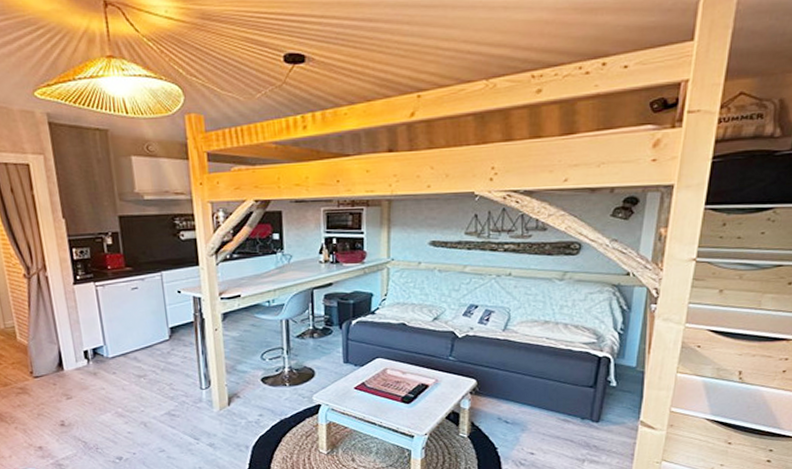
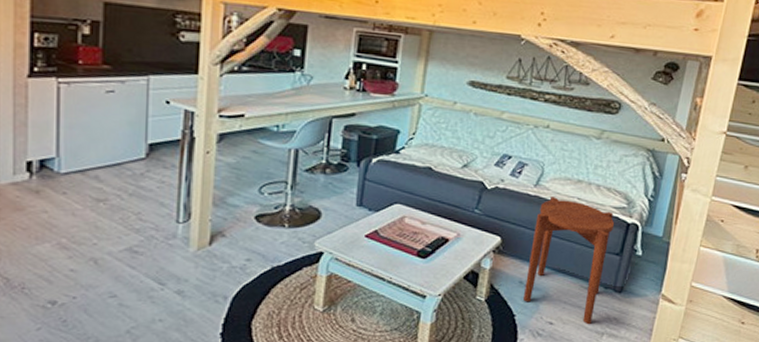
side table: none [502,339,586,453] -> present [522,197,615,325]

